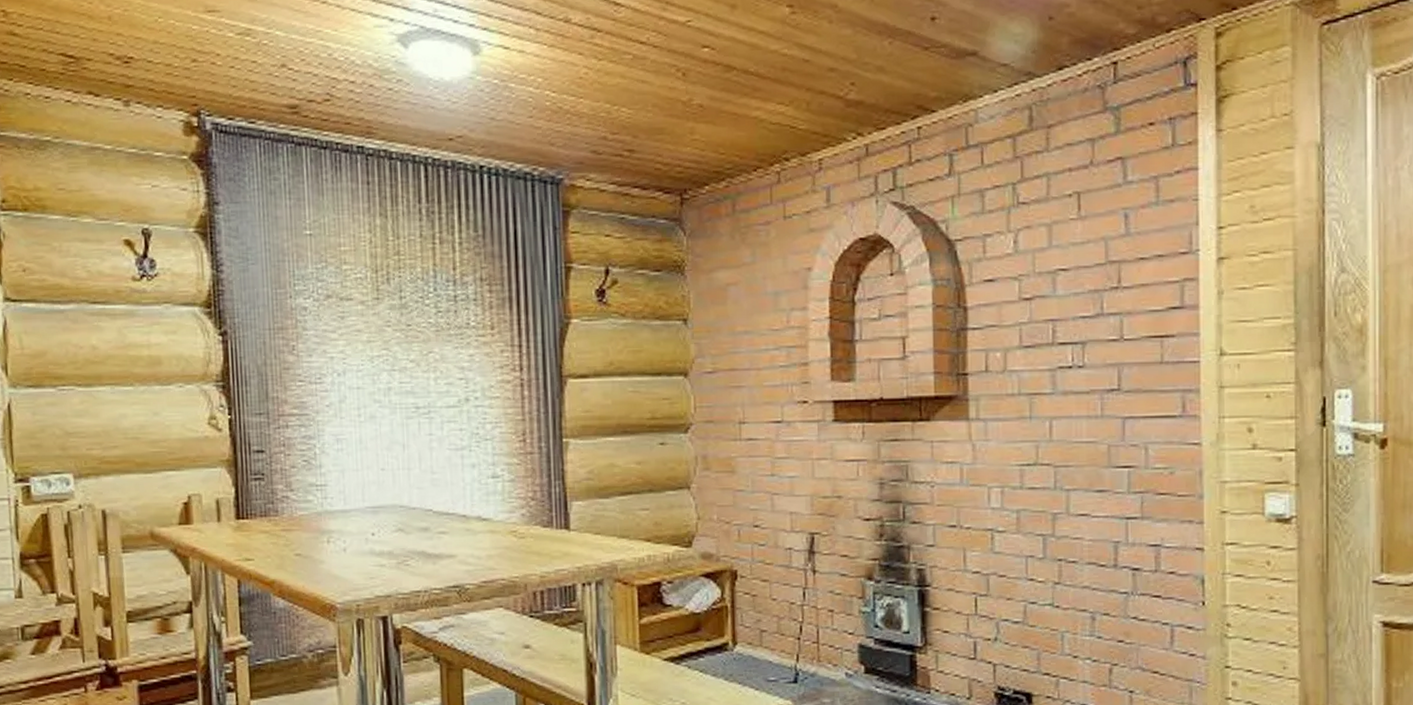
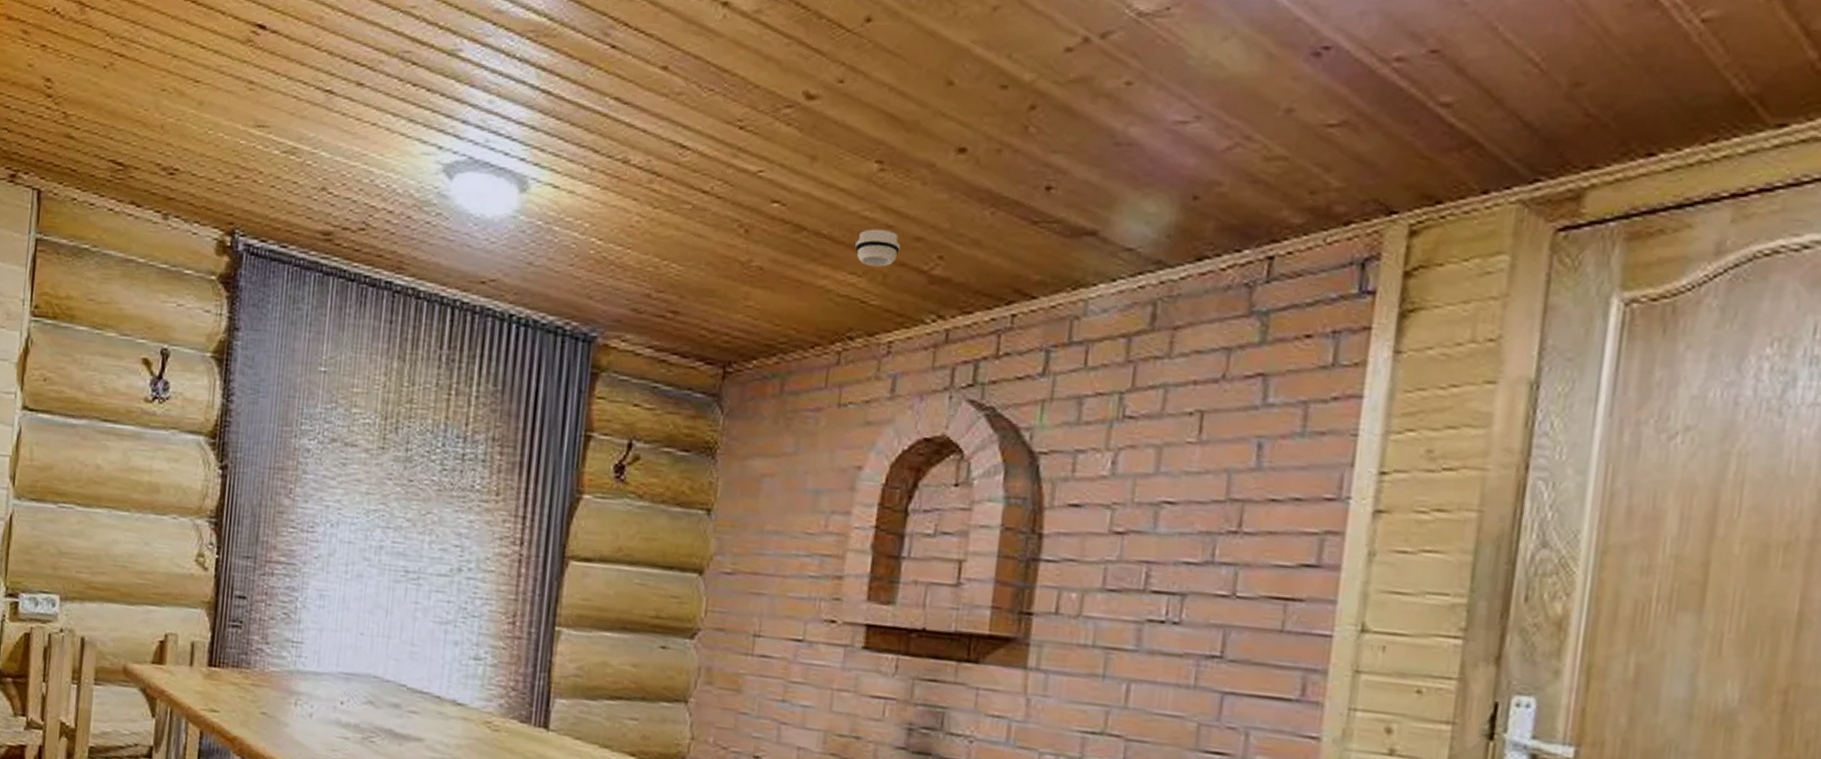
smoke detector: none [779,64,818,97] -> present [855,229,900,267]

